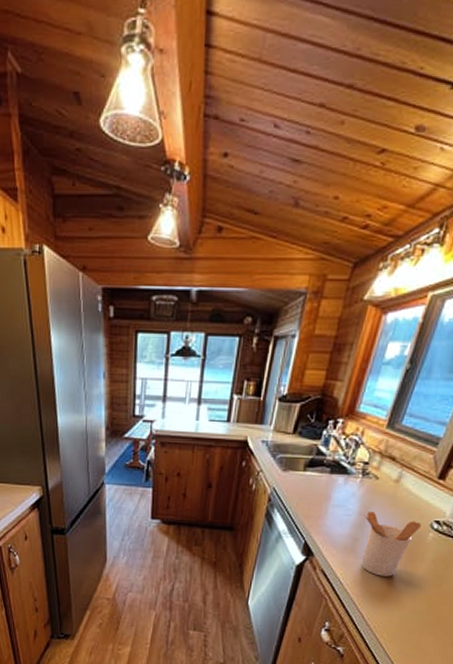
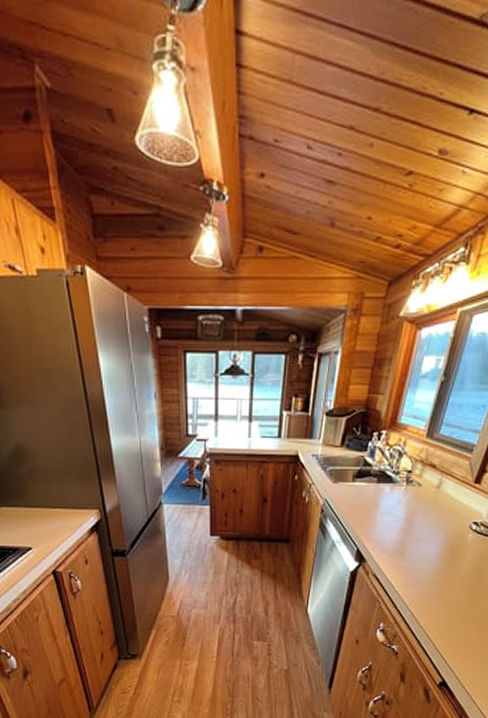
utensil holder: present [360,512,422,577] -> none [409,517,462,577]

